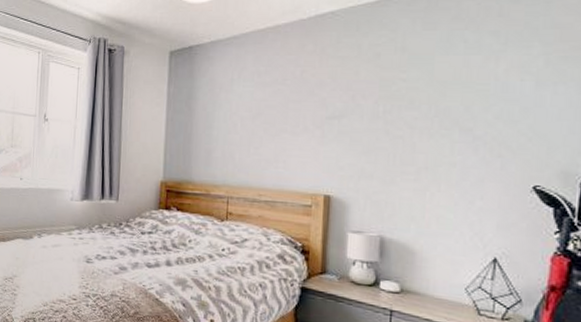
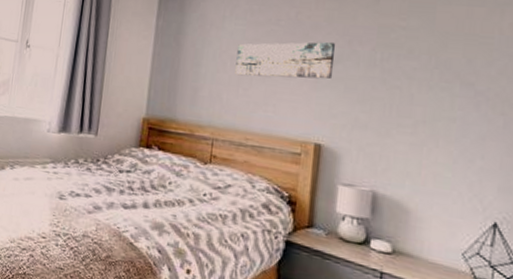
wall art: none [246,97,341,136] -> present [235,41,336,79]

